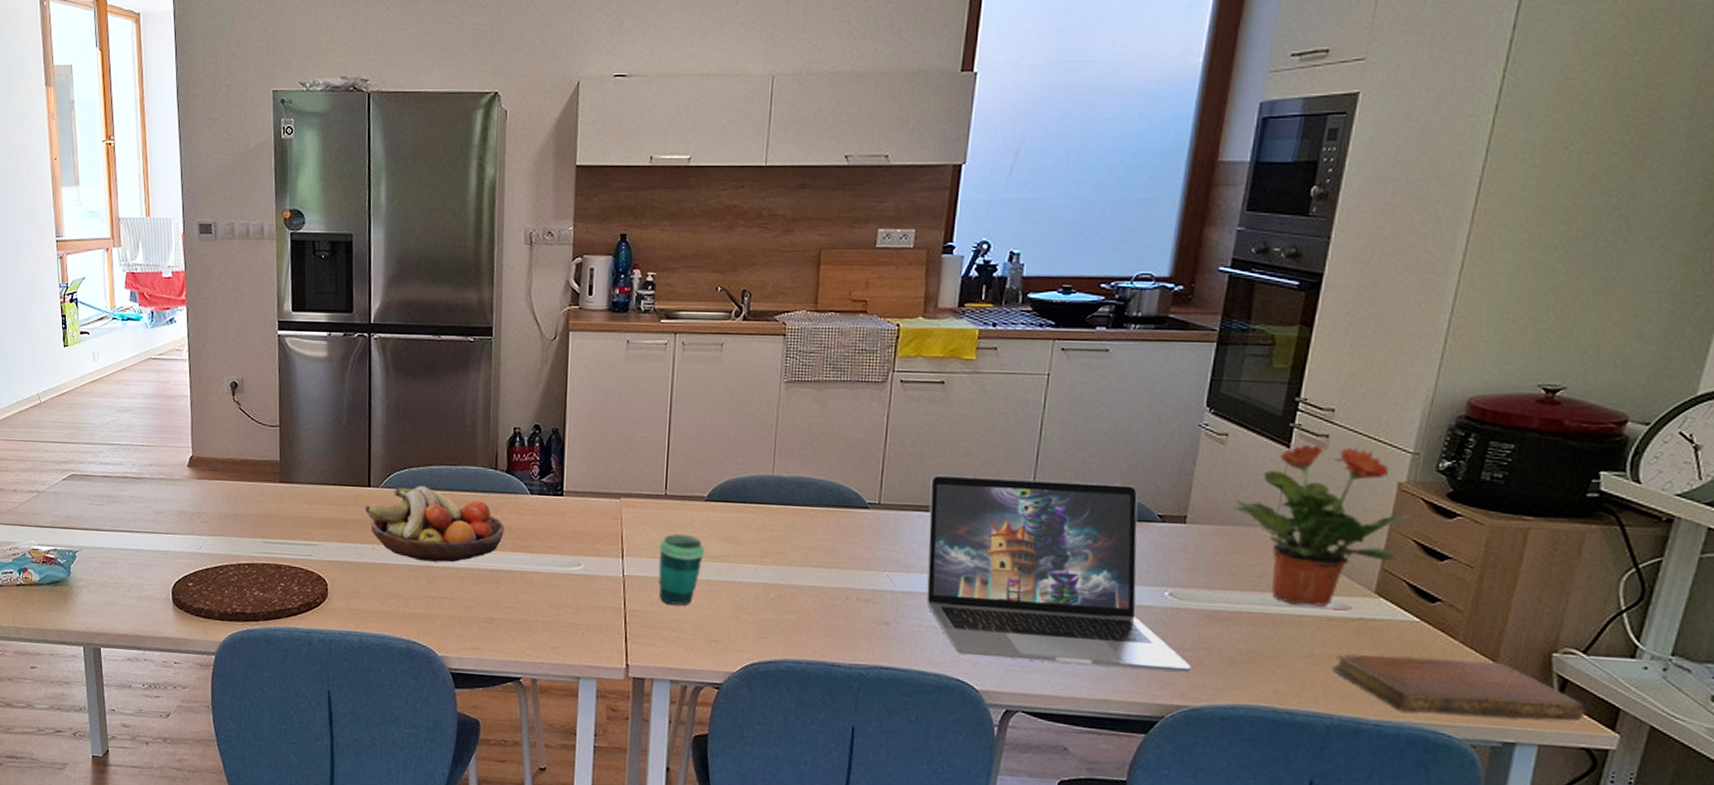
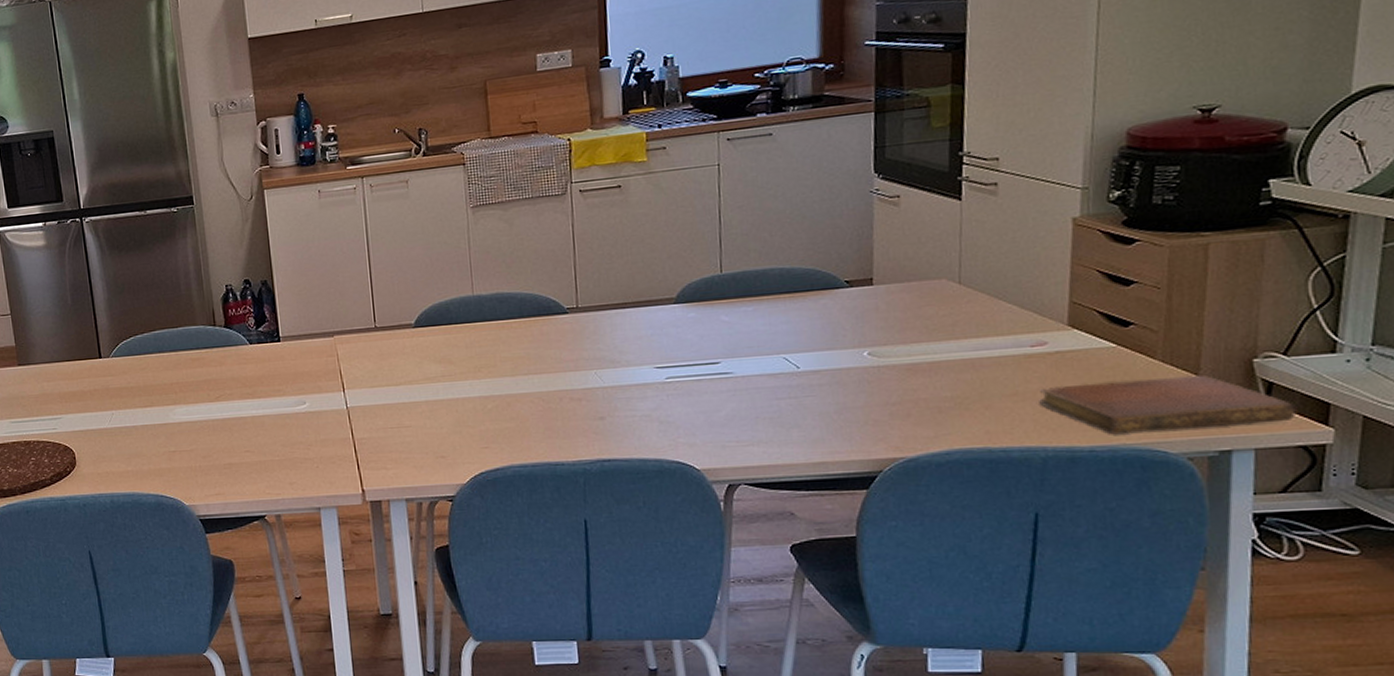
fruit bowl: present [364,486,504,562] -> none [98,350,231,420]
cup: present [658,534,705,606] -> none [376,361,421,429]
laptop: present [926,475,1191,672] -> none [622,257,901,438]
potted plant: present [1233,443,1413,606] -> none [916,191,1093,347]

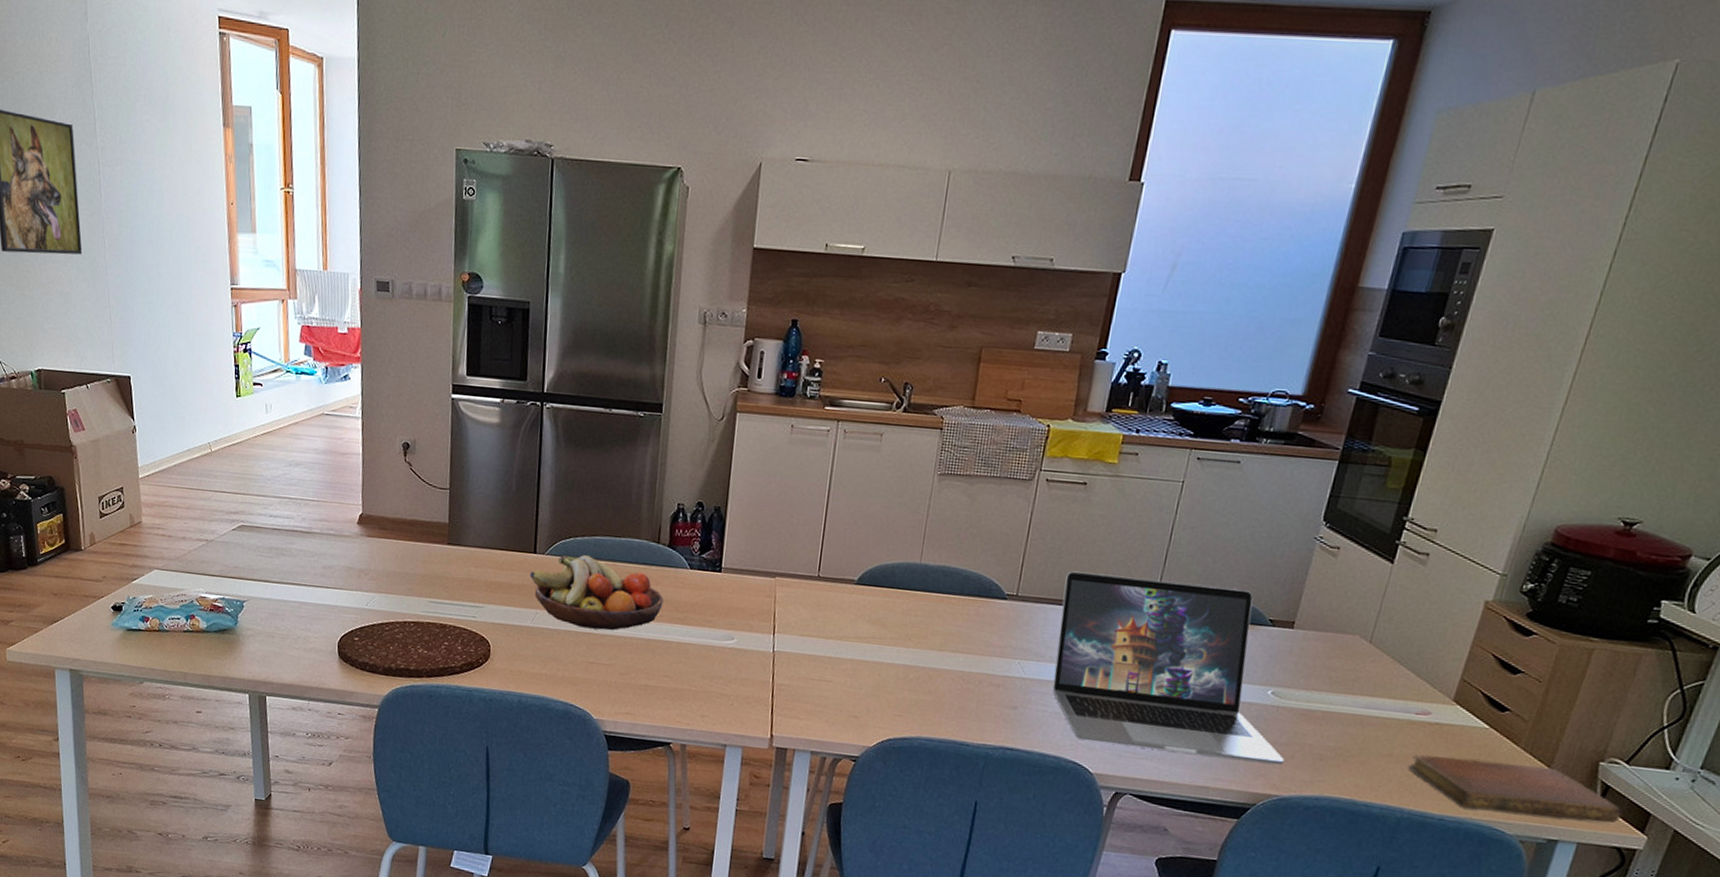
fruit bowl: none [98,350,231,420] -> present [529,555,663,630]
laptop: none [622,257,901,438] -> present [1052,571,1284,765]

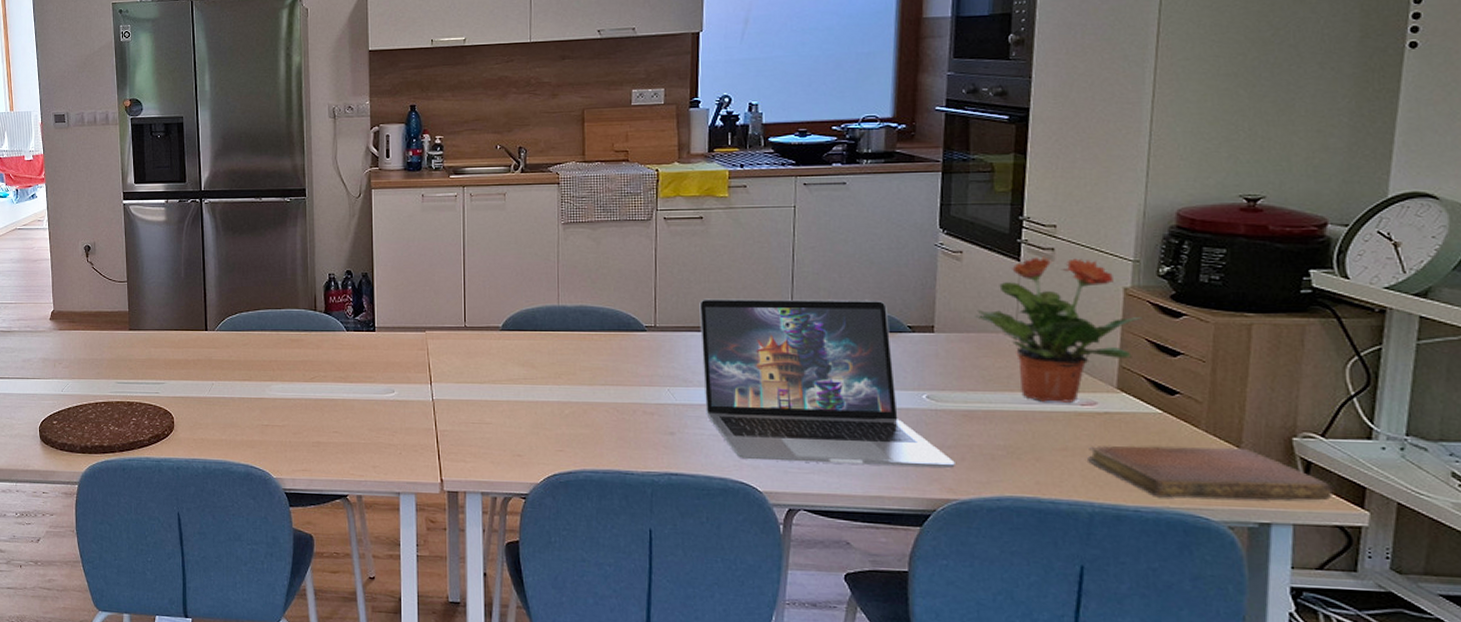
fruit bowl: present [529,555,663,630] -> none [203,328,325,394]
potted plant: none [1337,560,1495,711] -> present [975,256,1142,403]

